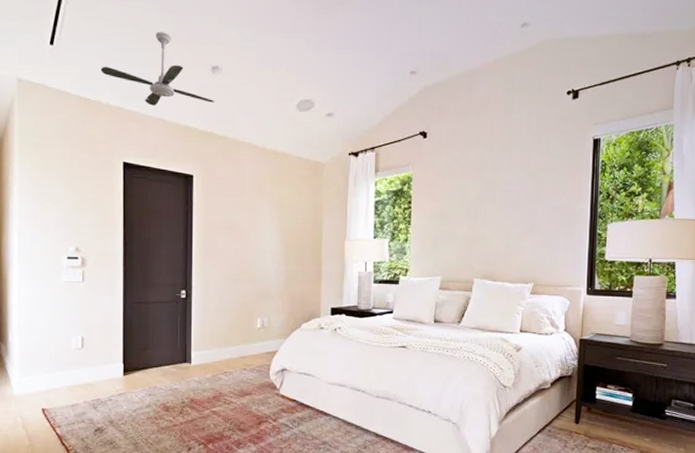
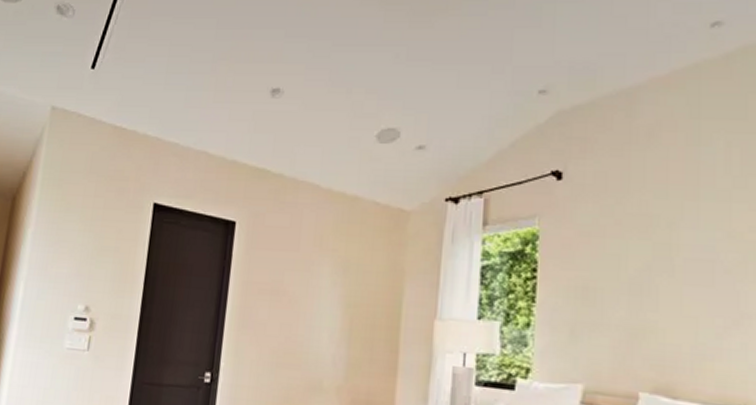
ceiling fan: present [101,32,215,106] -> none [142,51,272,136]

